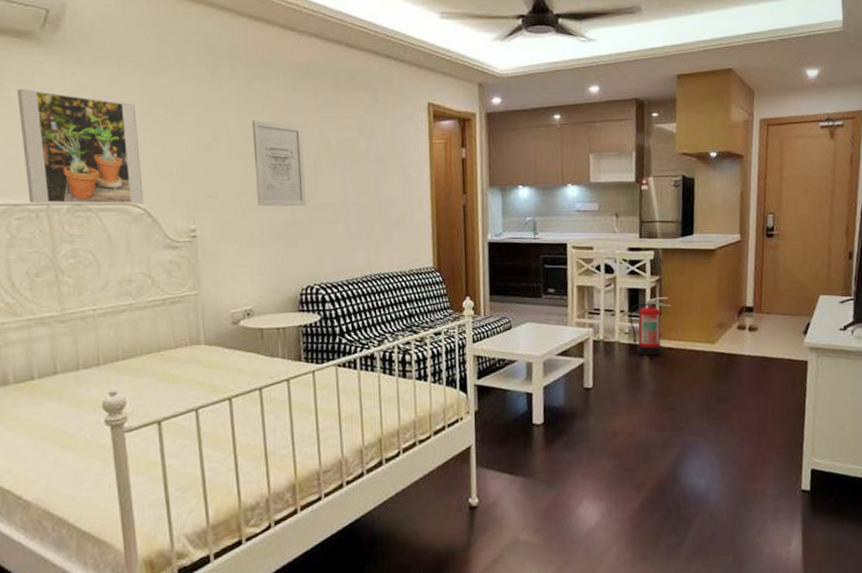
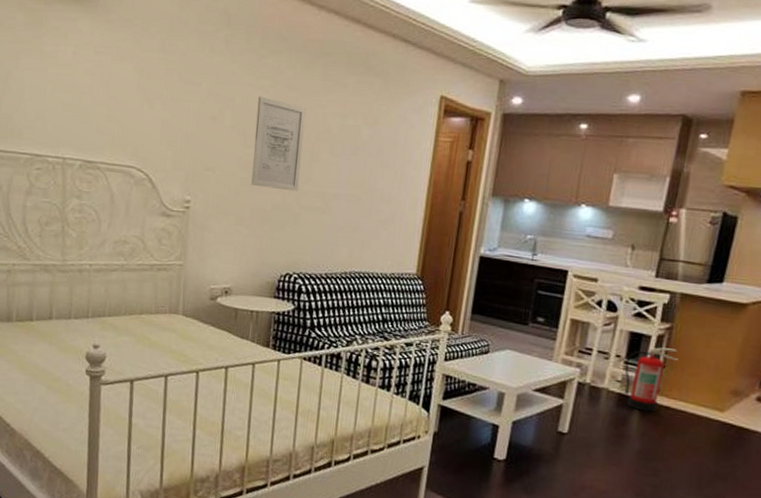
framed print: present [17,88,144,204] -> none [49,43,152,168]

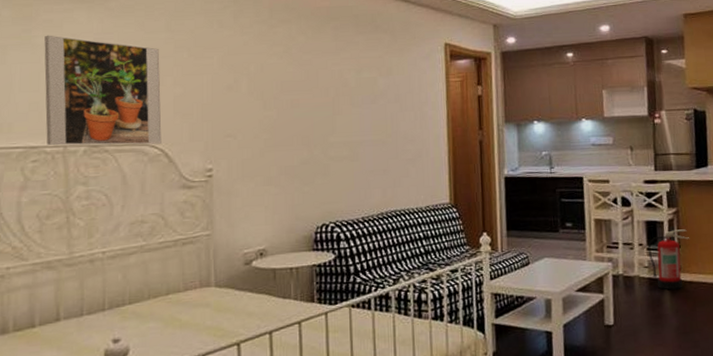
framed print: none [49,43,152,168] -> present [44,35,162,146]
wall art: present [251,96,306,192] -> none [273,61,324,145]

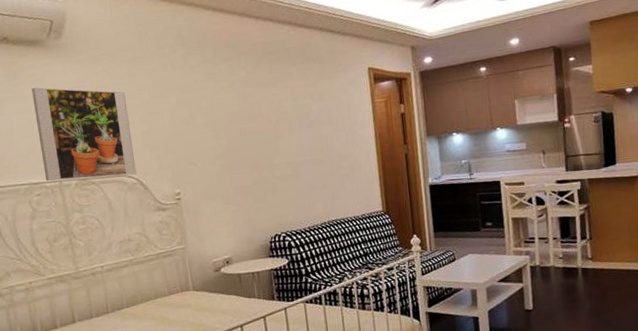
fire extinguisher: present [647,229,689,290] -> none [561,222,600,278]

